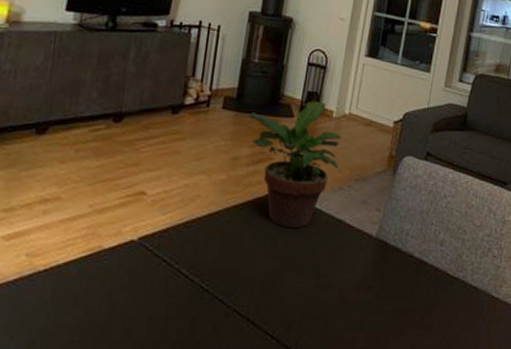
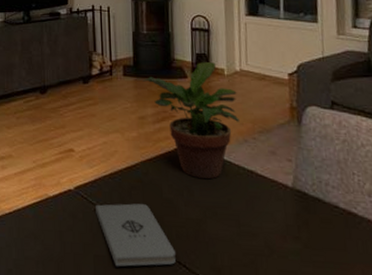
notepad: none [160,256,247,328] -> present [96,203,176,267]

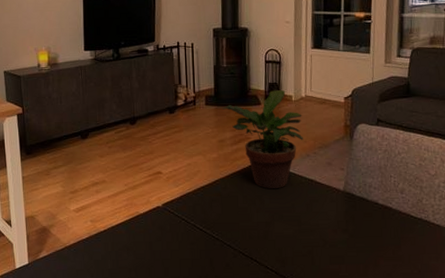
notepad: present [96,203,176,267] -> none [181,214,249,266]

